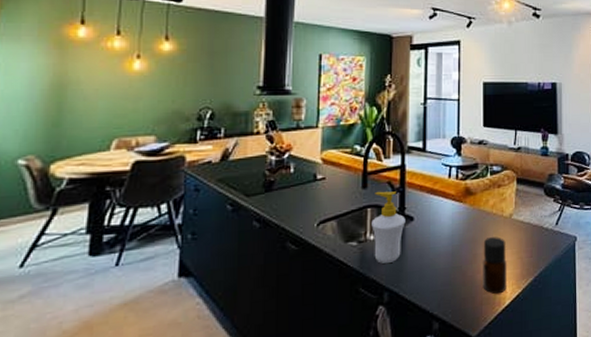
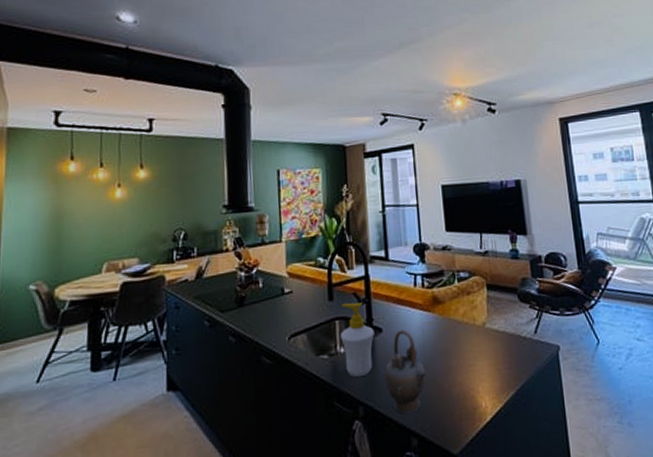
teapot: none [412,218,454,299] -> present [384,329,428,414]
bottle: present [483,237,507,295] -> none [457,347,487,410]

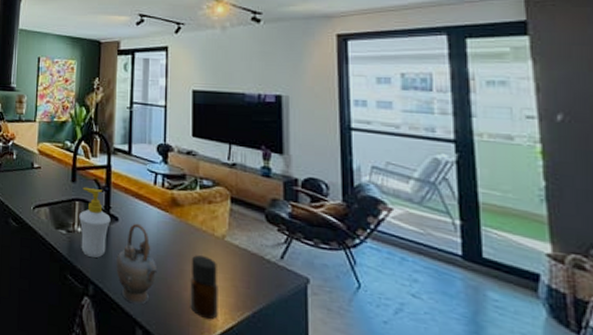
bottle: none [457,347,487,410] -> present [190,255,218,320]

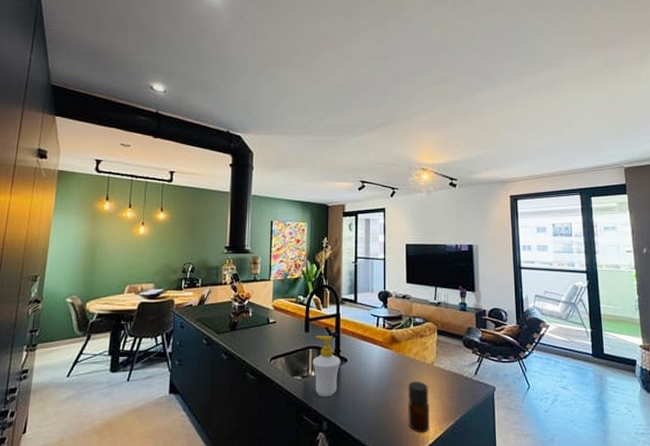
teapot: present [116,223,159,305] -> none [346,361,382,431]

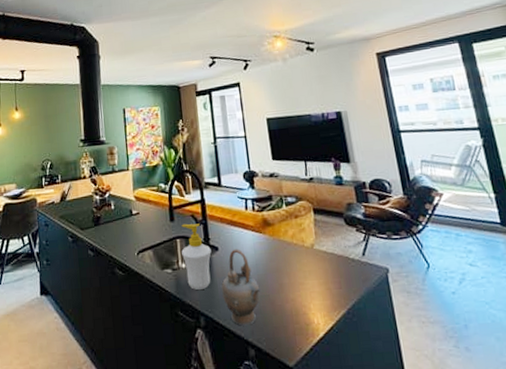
teapot: none [346,361,382,431] -> present [221,248,262,326]
bottle: present [408,381,430,433] -> none [288,267,319,325]

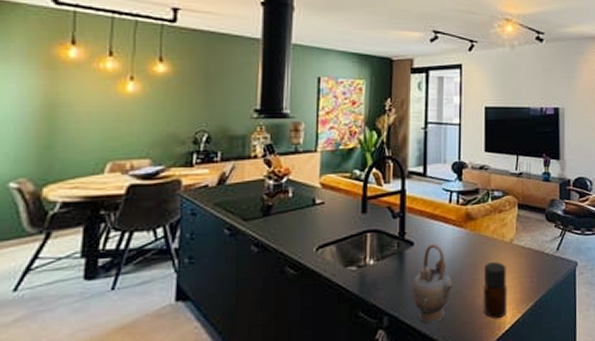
soap bottle: present [181,223,212,291] -> none [371,216,406,289]
bottle: none [288,267,319,325] -> present [483,262,507,319]

